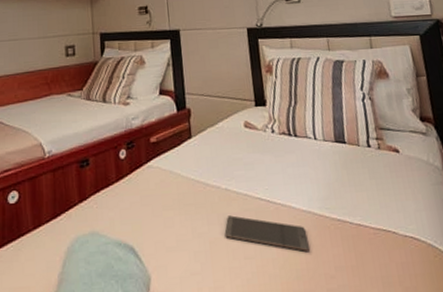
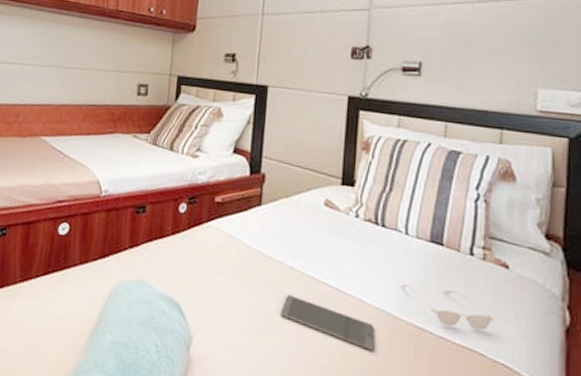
eyeglasses: none [319,180,397,214] -> present [400,284,494,331]

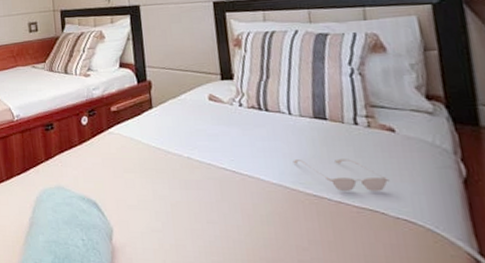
tablet: present [280,295,375,351] -> none [186,182,279,222]

